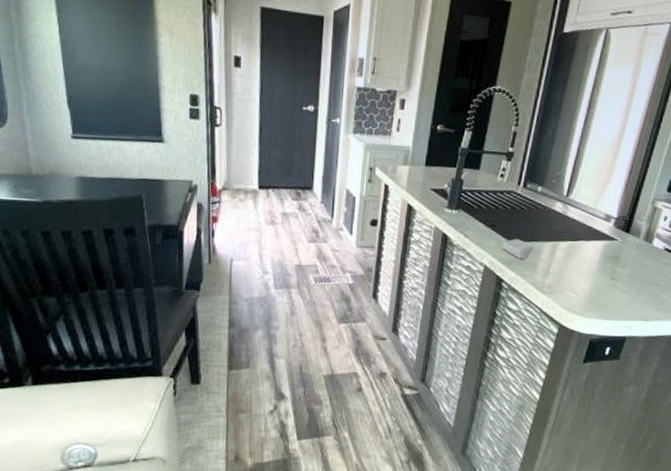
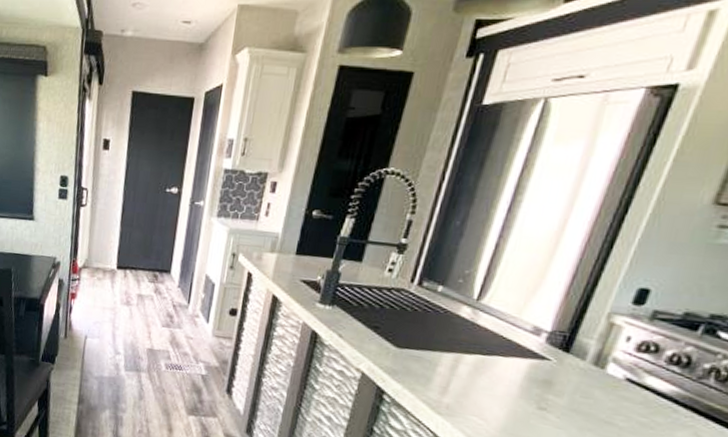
soap bar: present [502,238,534,259] -> none [385,344,429,370]

